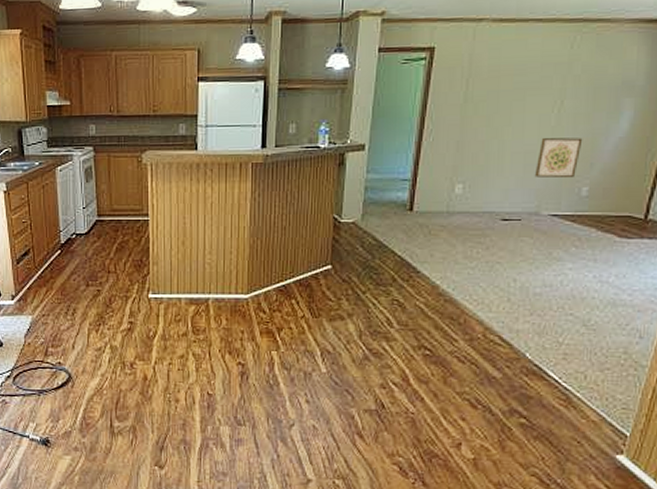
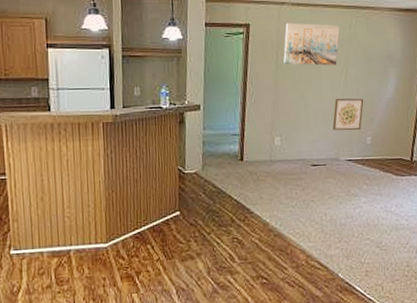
wall art: none [475,43,558,97] -> present [283,22,340,66]

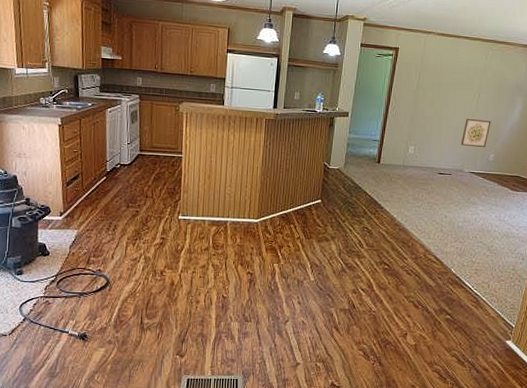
wall art: present [283,22,340,66] -> none [424,49,478,90]

